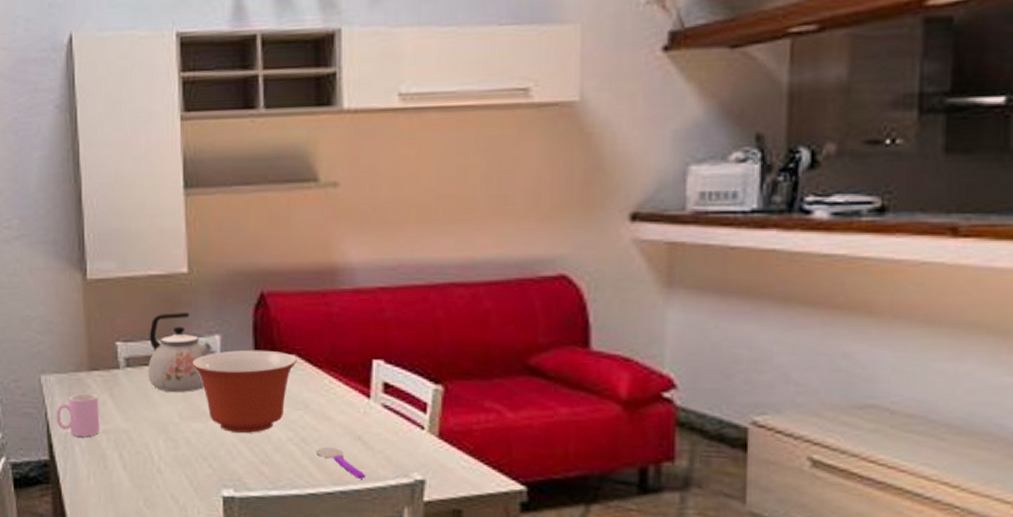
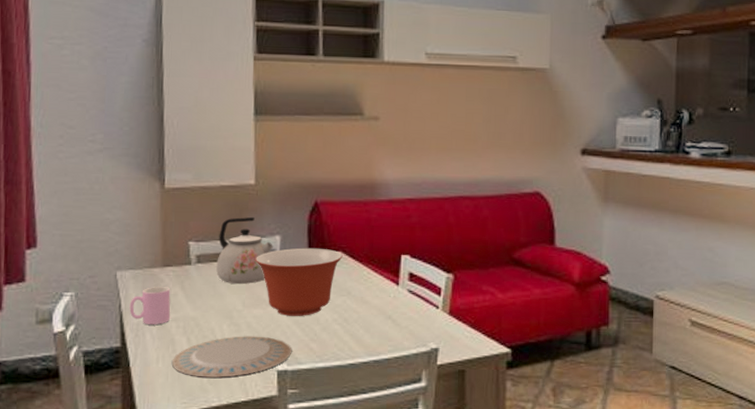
plate: none [103,453,239,501] -> present [171,336,292,378]
spoon: present [317,446,365,479] -> none [356,325,394,350]

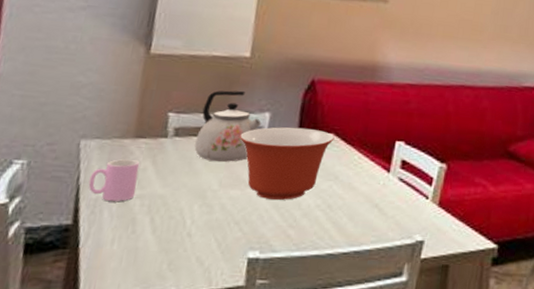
plate: present [171,336,292,378] -> none [128,218,268,264]

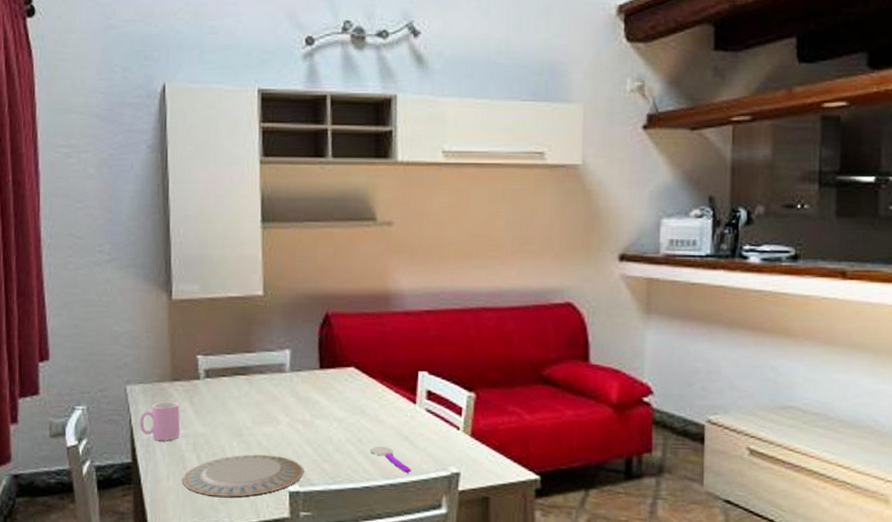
plate: none [128,218,268,264] -> present [182,454,304,497]
kettle: present [194,90,261,162] -> none [225,330,283,400]
mixing bowl: present [240,127,335,200] -> none [265,362,356,435]
spoon: none [339,212,377,240] -> present [371,446,411,473]

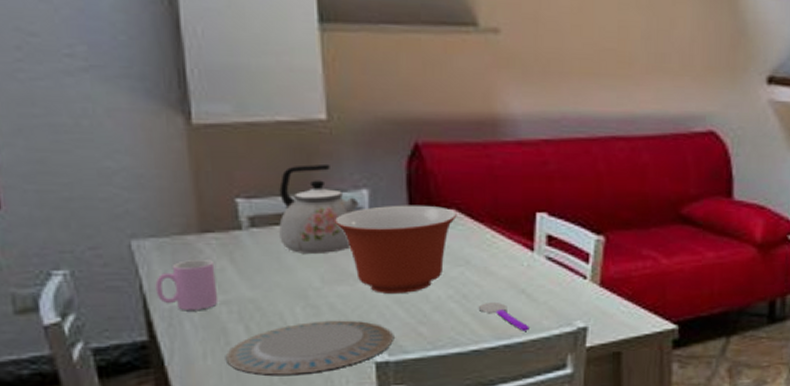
kettle: none [225,330,283,400] -> present [279,165,359,253]
mixing bowl: none [265,362,356,435] -> present [335,205,457,293]

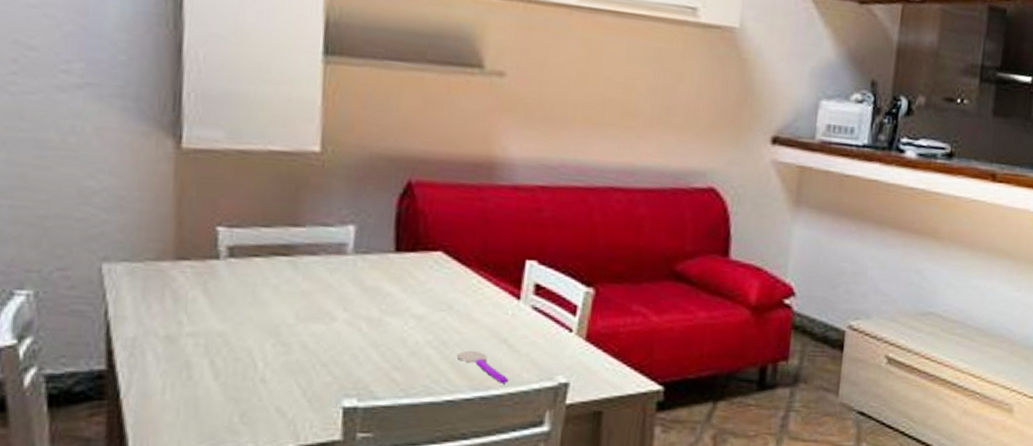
cup: present [155,260,219,310] -> none [121,287,187,341]
plate: present [225,320,394,375] -> none [185,359,366,416]
kettle: present [279,165,359,253] -> none [258,196,344,289]
mixing bowl: present [335,205,457,293] -> none [317,243,444,336]

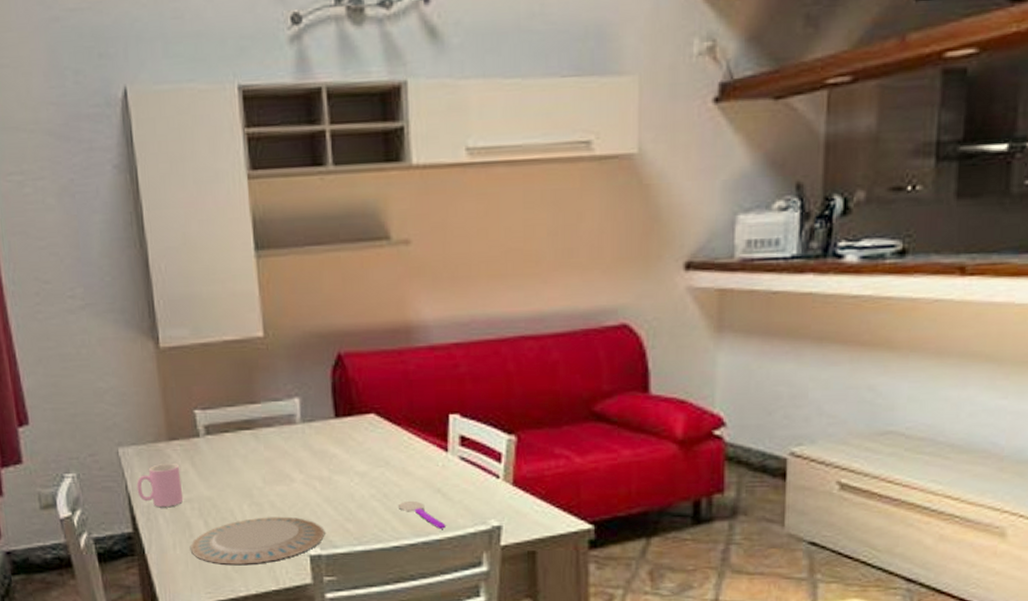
cup: none [121,287,187,341] -> present [136,464,184,507]
plate: none [185,359,366,416] -> present [190,516,325,565]

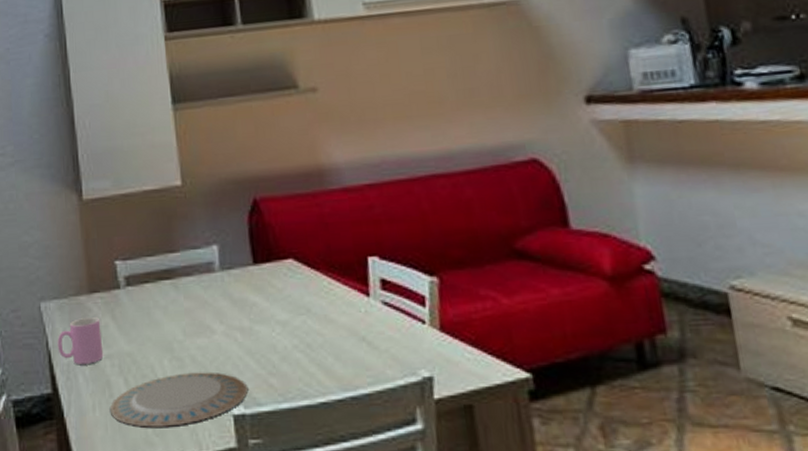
spoon: present [399,500,446,529] -> none [323,350,374,382]

